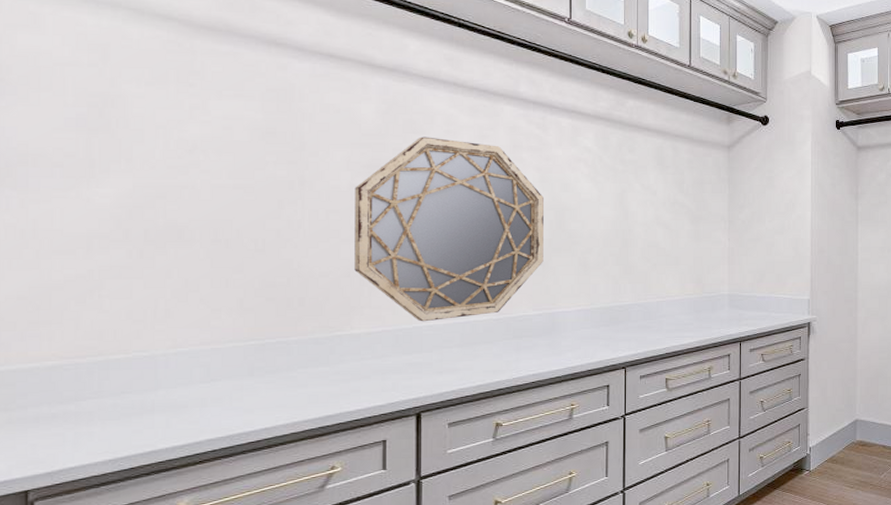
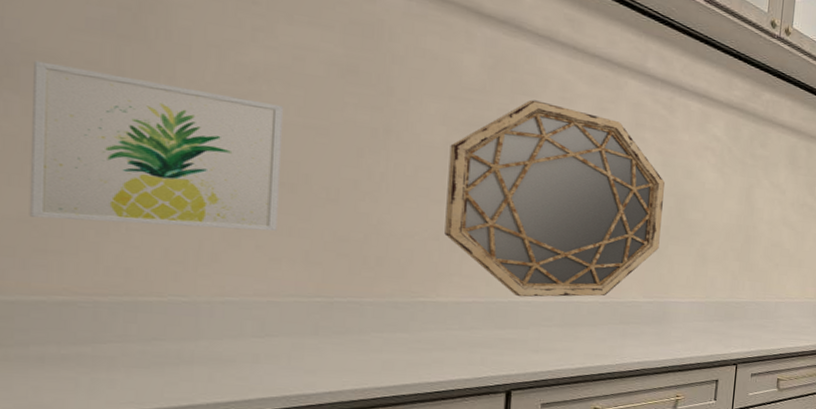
wall art: none [25,160,218,294] -> present [29,60,284,232]

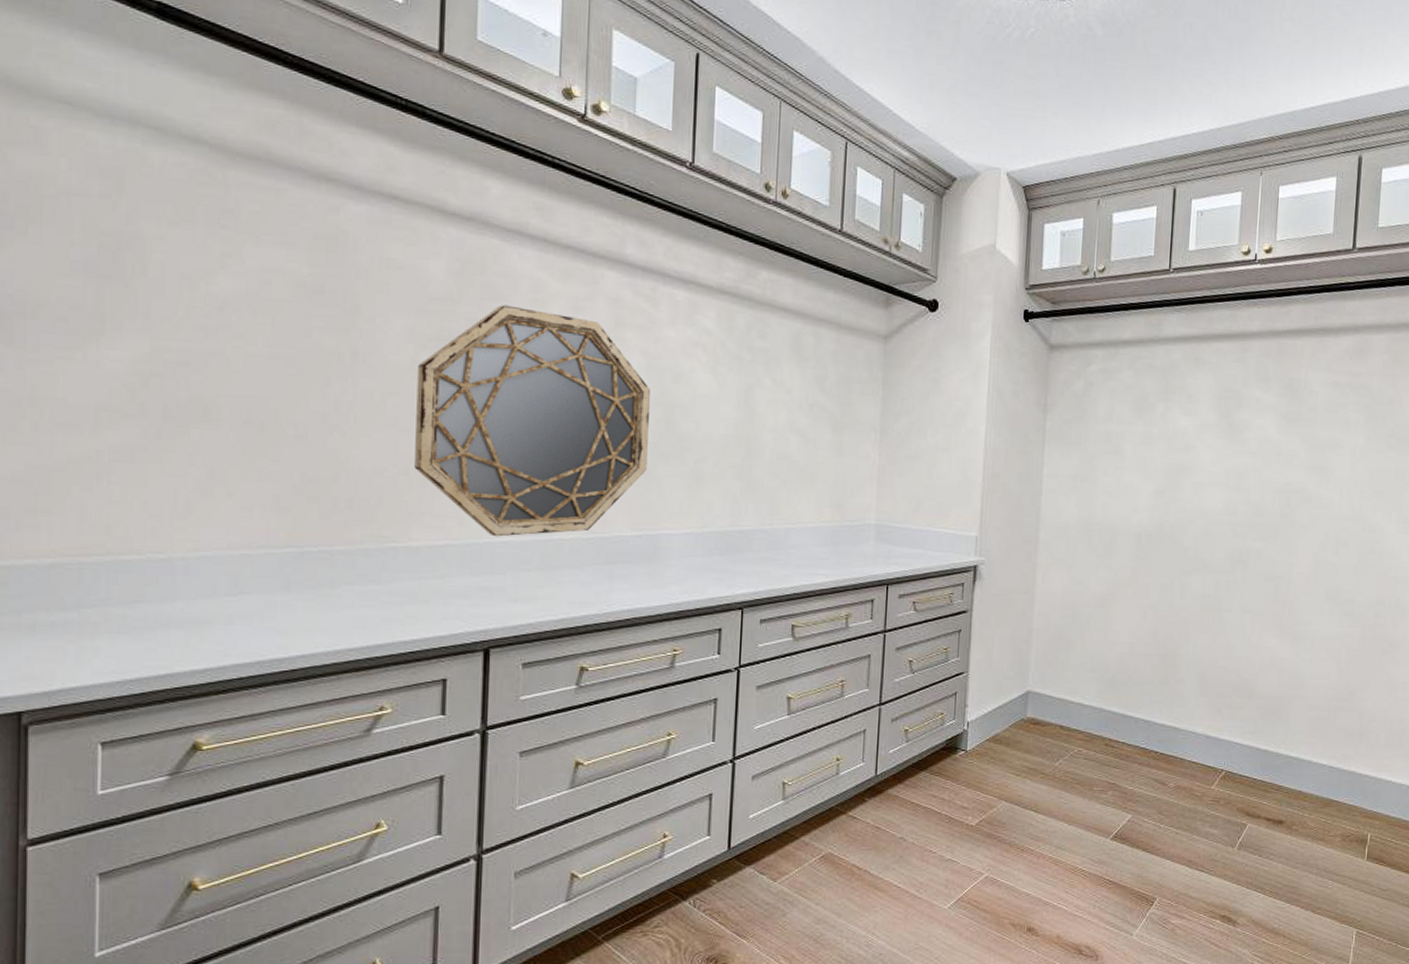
wall art: present [29,60,284,232] -> none [21,310,253,477]

